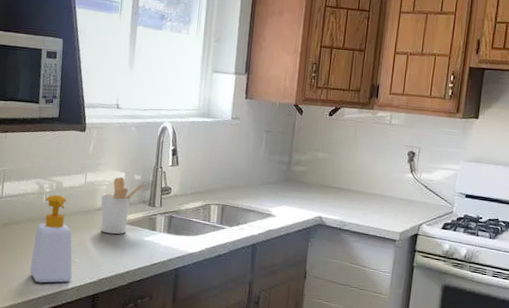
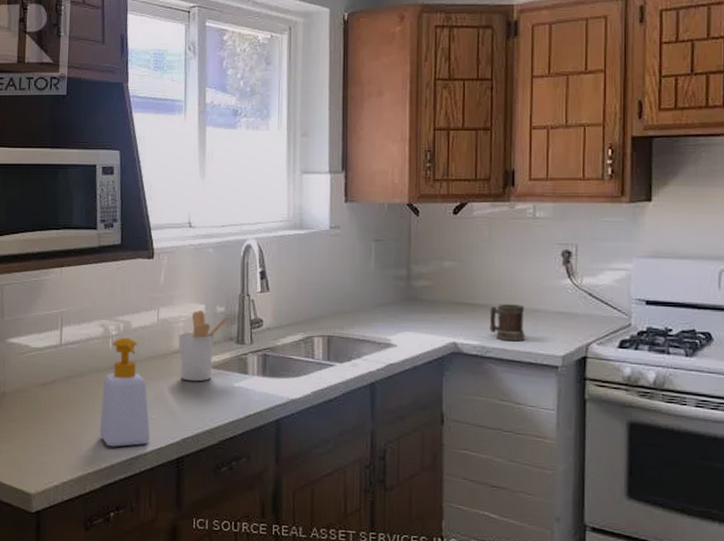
mug: none [348,189,376,219] -> present [489,304,525,341]

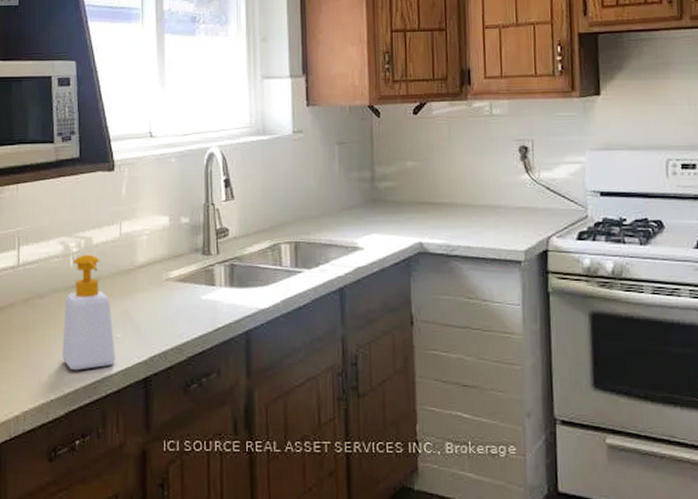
utensil holder: present [178,309,232,382] -> none [142,221,197,297]
mug: present [489,304,525,341] -> none [453,201,488,238]

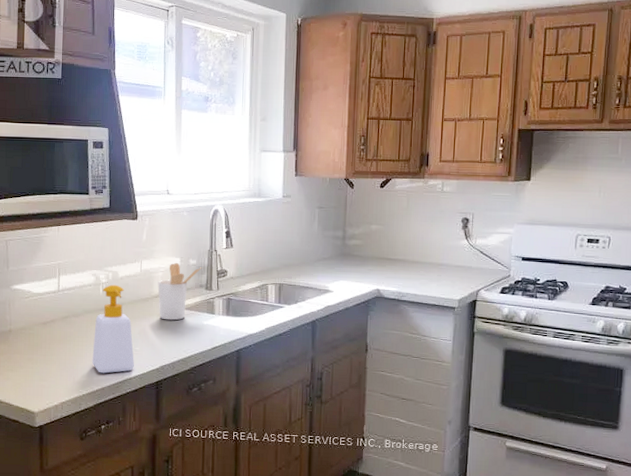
utensil holder: none [142,221,197,297] -> present [158,262,202,321]

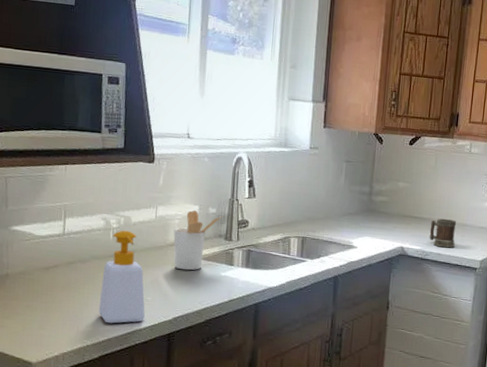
mug: none [405,259,432,288] -> present [429,218,457,248]

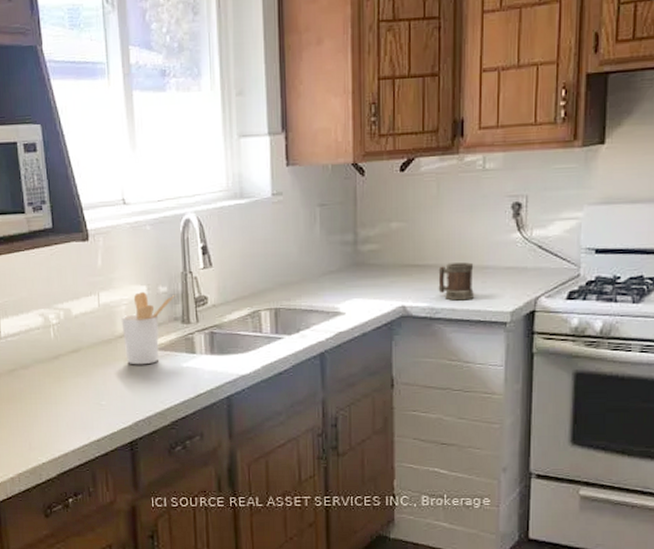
soap bottle: present [98,230,145,324] -> none [49,325,101,436]

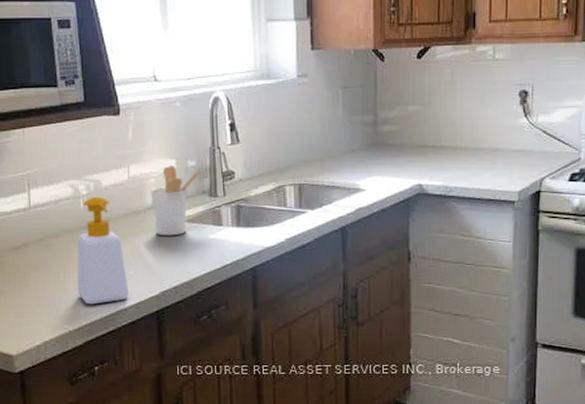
soap bottle: none [49,325,101,436] -> present [77,196,129,305]
mug: present [438,262,474,301] -> none [452,145,485,180]

